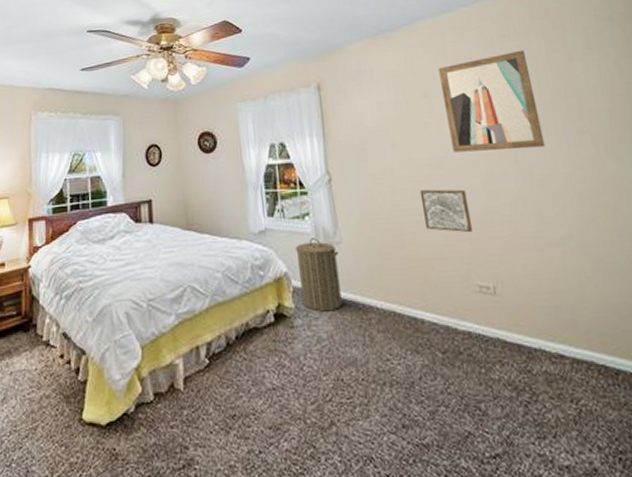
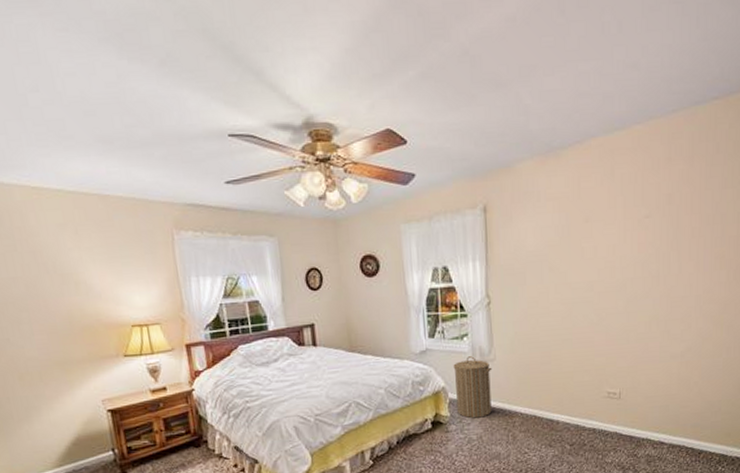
wall art: present [419,189,474,233] -> none [569,310,611,349]
wall art: present [437,50,546,153] -> none [602,174,686,277]

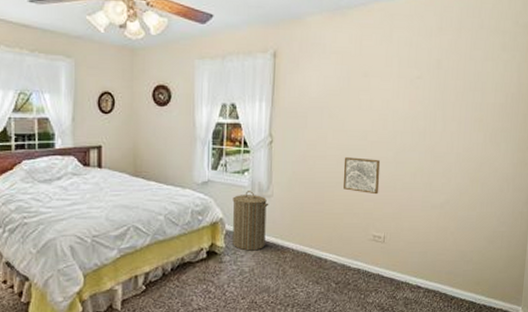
wall art: none [569,310,611,349] -> present [343,157,381,195]

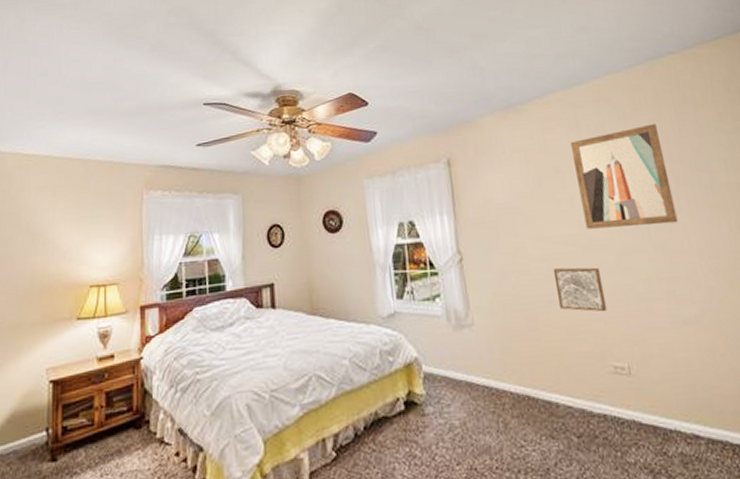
laundry hamper: present [233,191,269,251] -> none [426,320,475,398]
wall art: none [378,44,454,130] -> present [570,123,678,229]

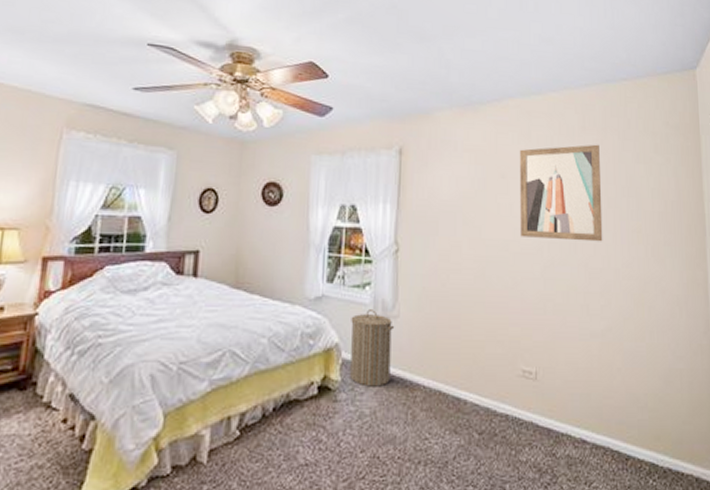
laundry hamper: none [426,320,475,398] -> present [350,309,395,387]
wall art: present [553,267,608,312] -> none [482,271,526,318]

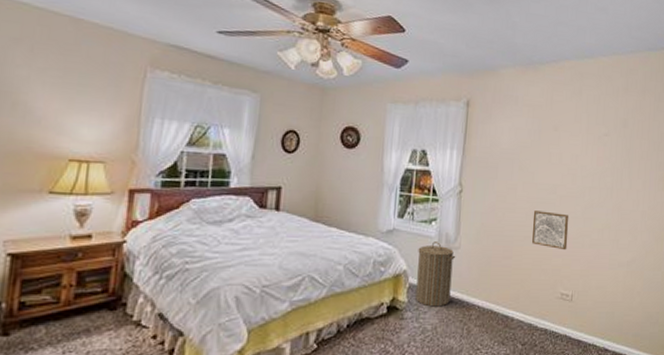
wall art: none [482,271,526,318] -> present [532,211,569,251]
wall art: present [519,144,603,242] -> none [567,104,638,188]

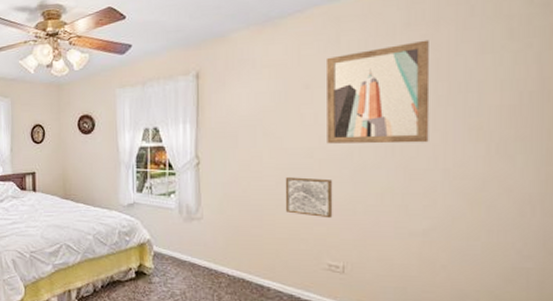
laundry hamper: present [416,242,456,307] -> none [159,213,199,274]
wall art: none [567,104,638,188] -> present [325,39,430,144]

